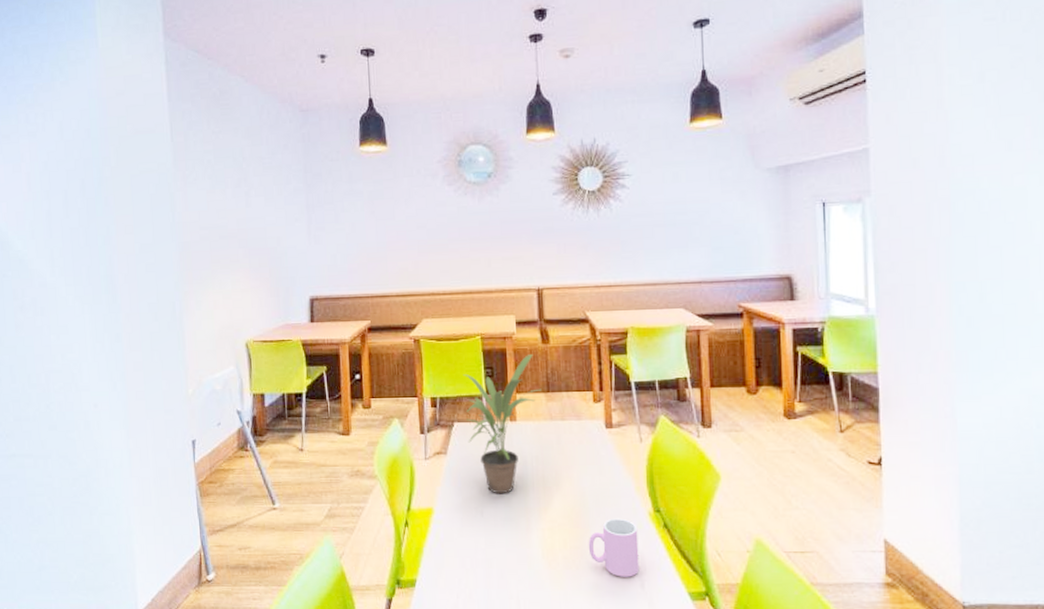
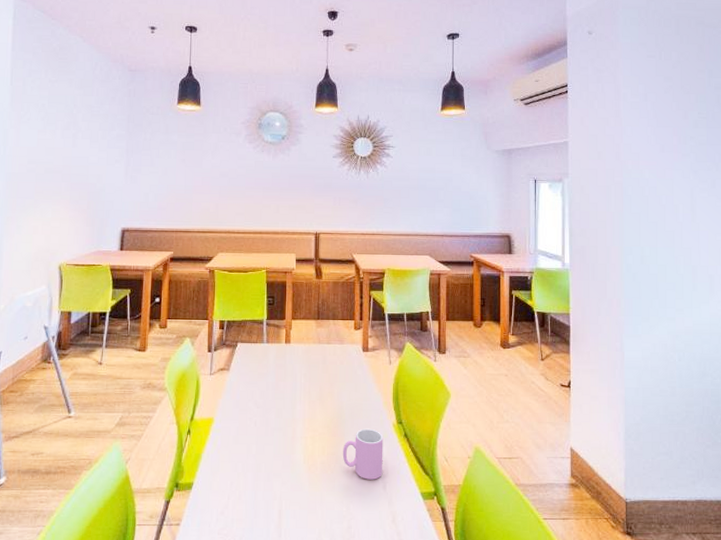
potted plant: present [463,354,542,494] -> none [248,287,313,407]

